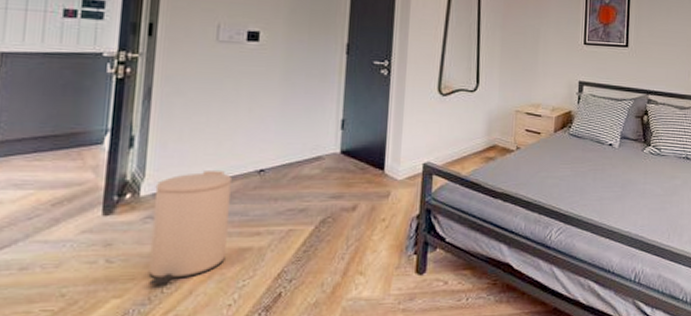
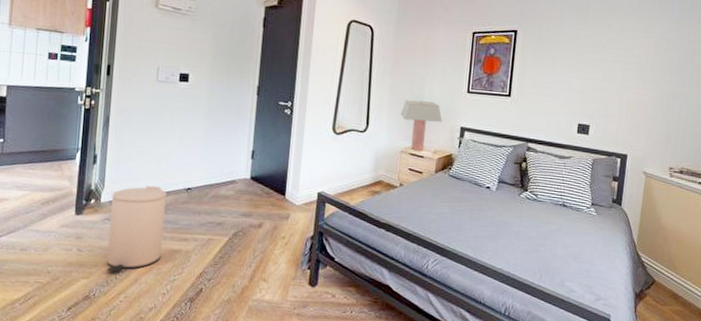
table lamp: none [514,54,560,110] -> present [400,100,443,152]

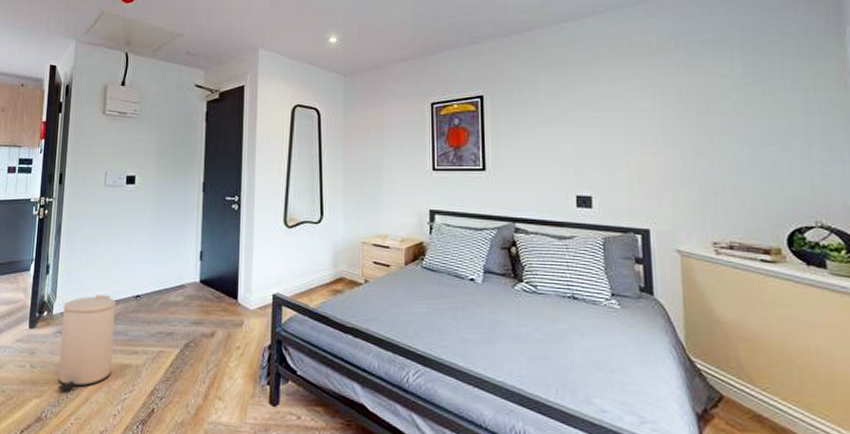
table lamp: present [400,100,443,152] -> none [358,184,407,241]

